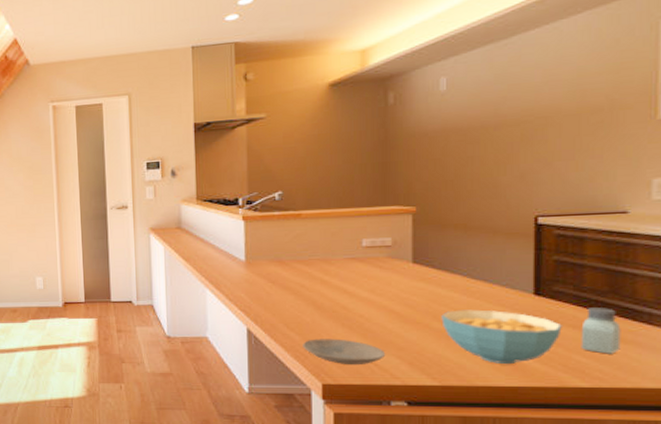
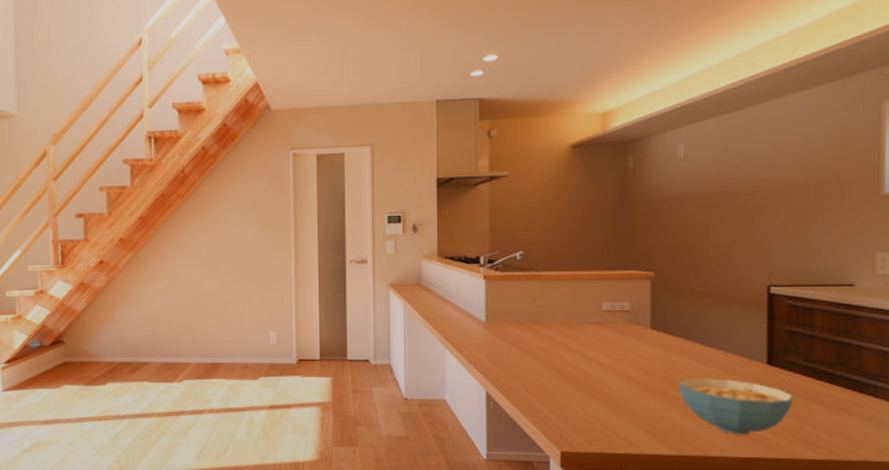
plate: present [303,339,386,366] -> none [542,404,624,433]
saltshaker: present [581,308,621,354] -> none [811,379,849,426]

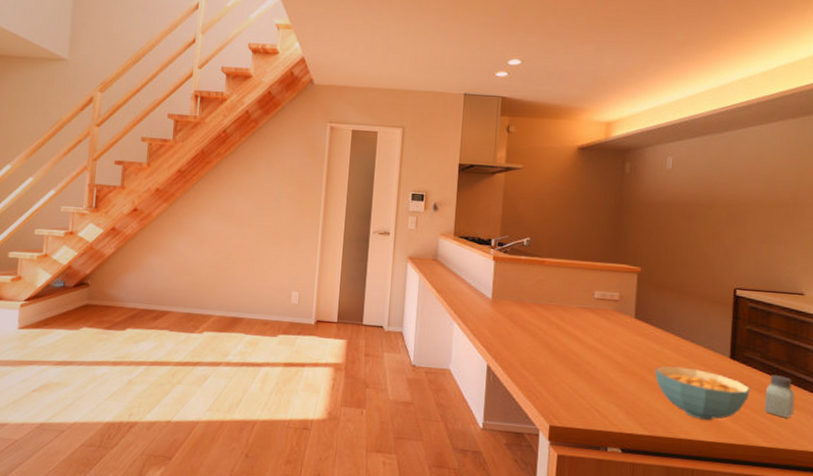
saltshaker: none [811,379,849,426] -> present [764,375,795,418]

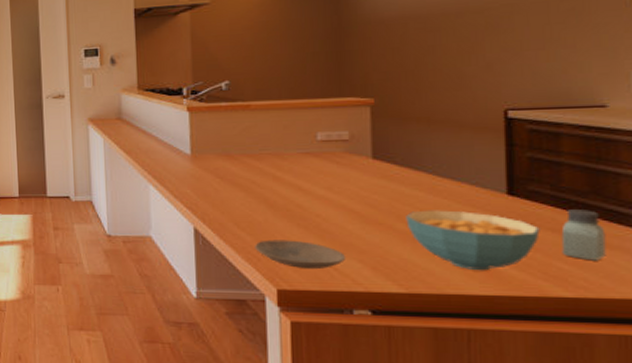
plate: none [535,381,607,410] -> present [255,240,346,270]

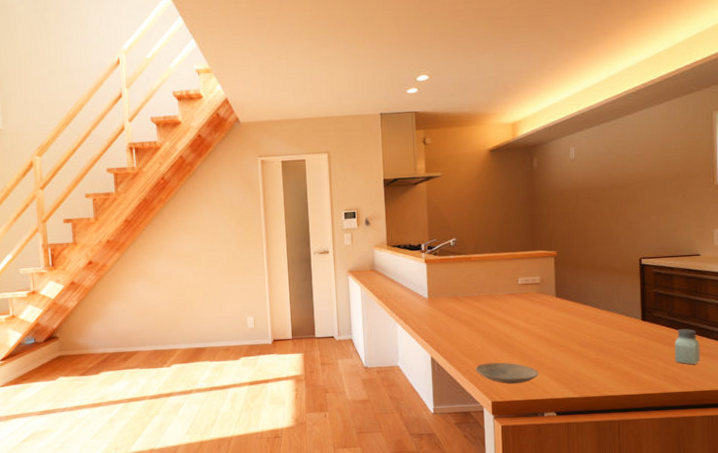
cereal bowl: present [406,210,540,271] -> none [578,333,662,377]

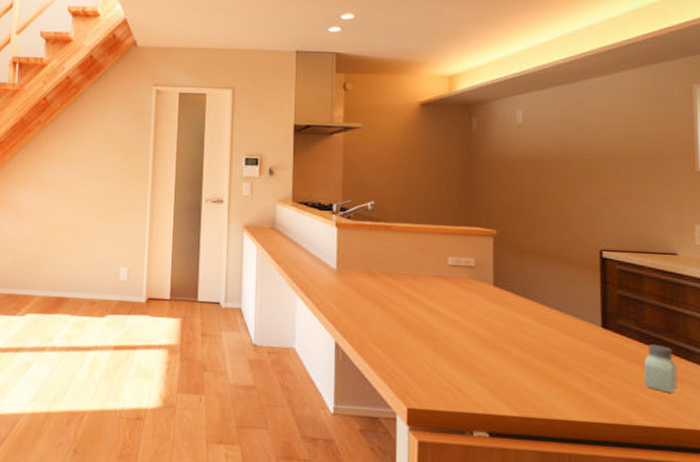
plate: present [476,362,539,384] -> none [389,358,469,390]

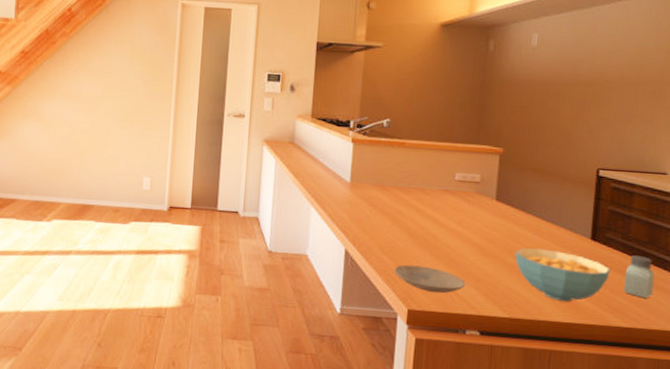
plate: none [389,358,469,390] -> present [394,264,466,293]
cereal bowl: none [520,337,627,398] -> present [515,248,611,302]

